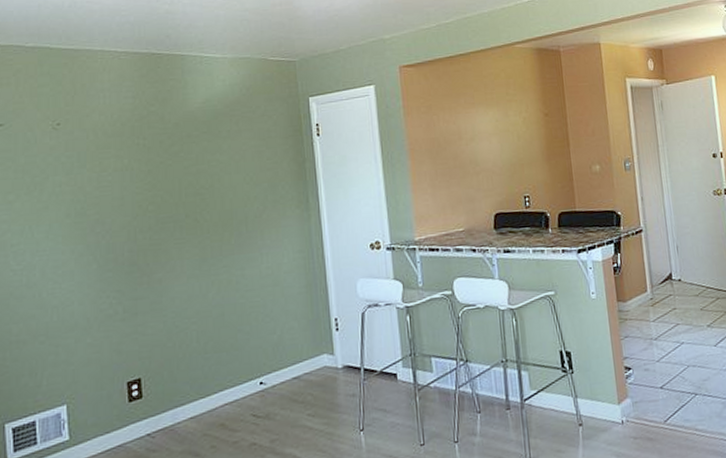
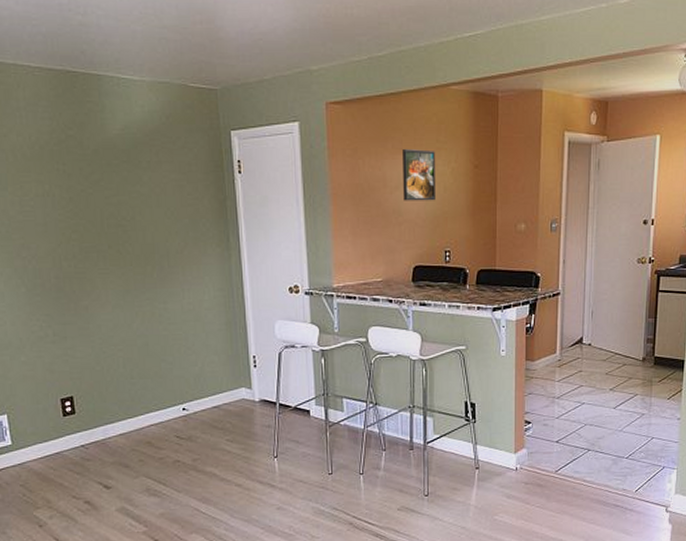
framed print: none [475,102,510,152] -> present [403,149,435,201]

